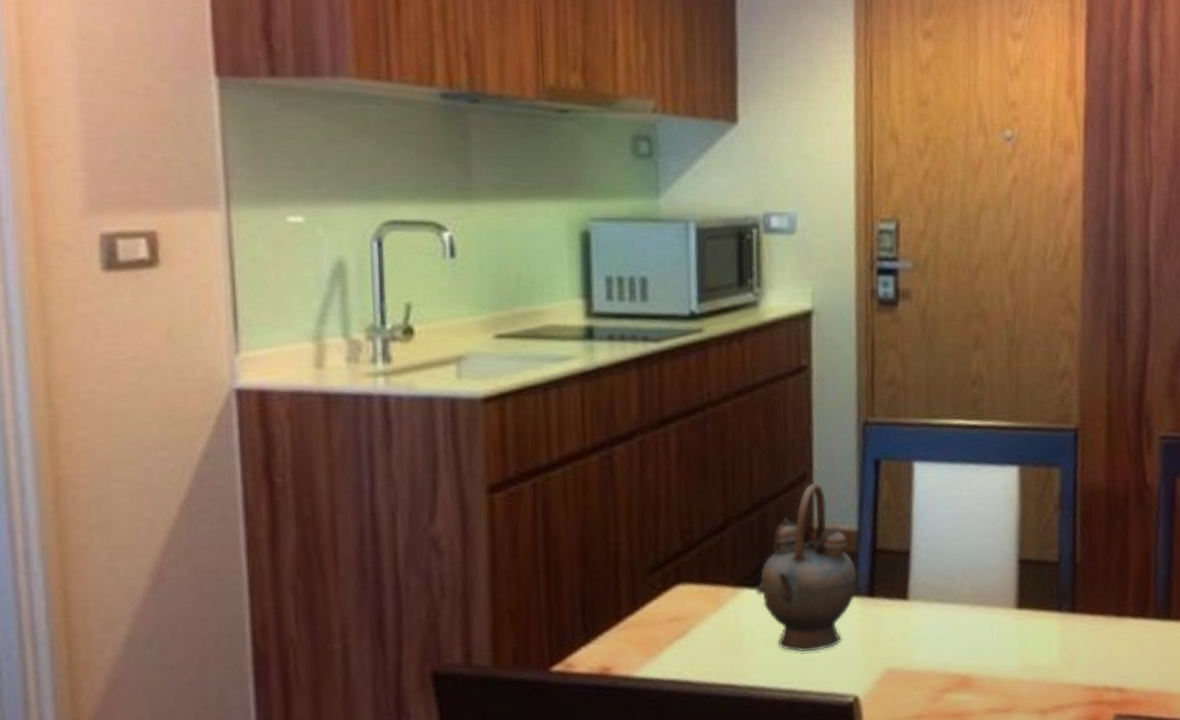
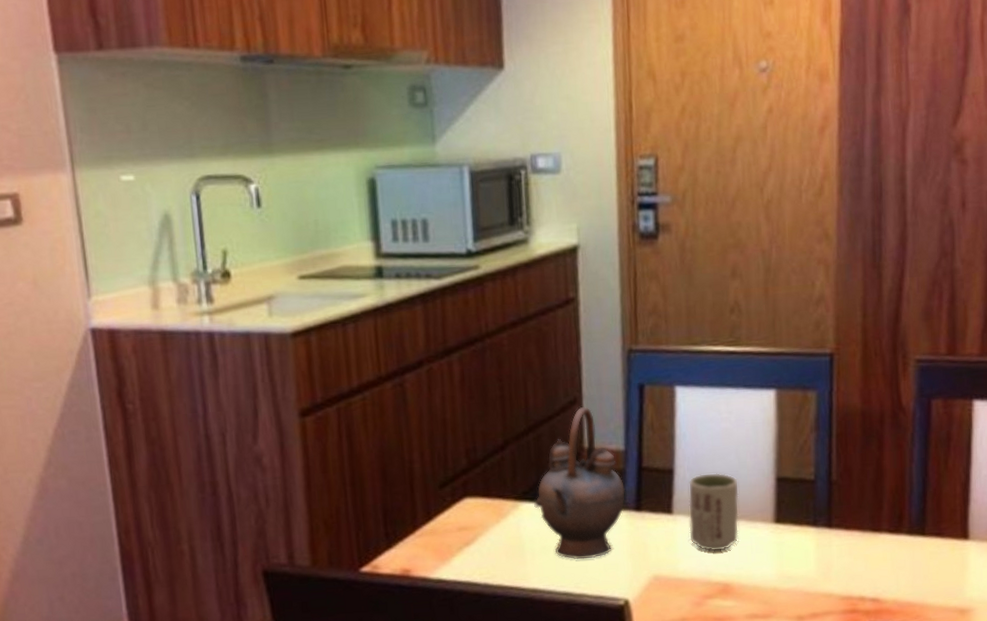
cup: none [925,555,979,641] -> present [688,473,739,551]

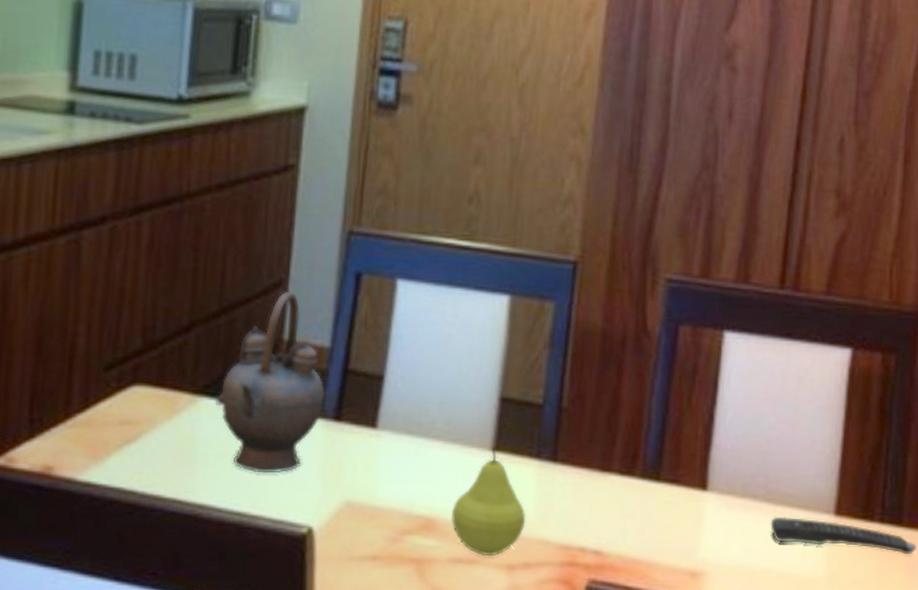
cup: present [688,473,739,551] -> none [393,384,456,478]
fruit: none [744,521,810,611] -> present [451,448,526,557]

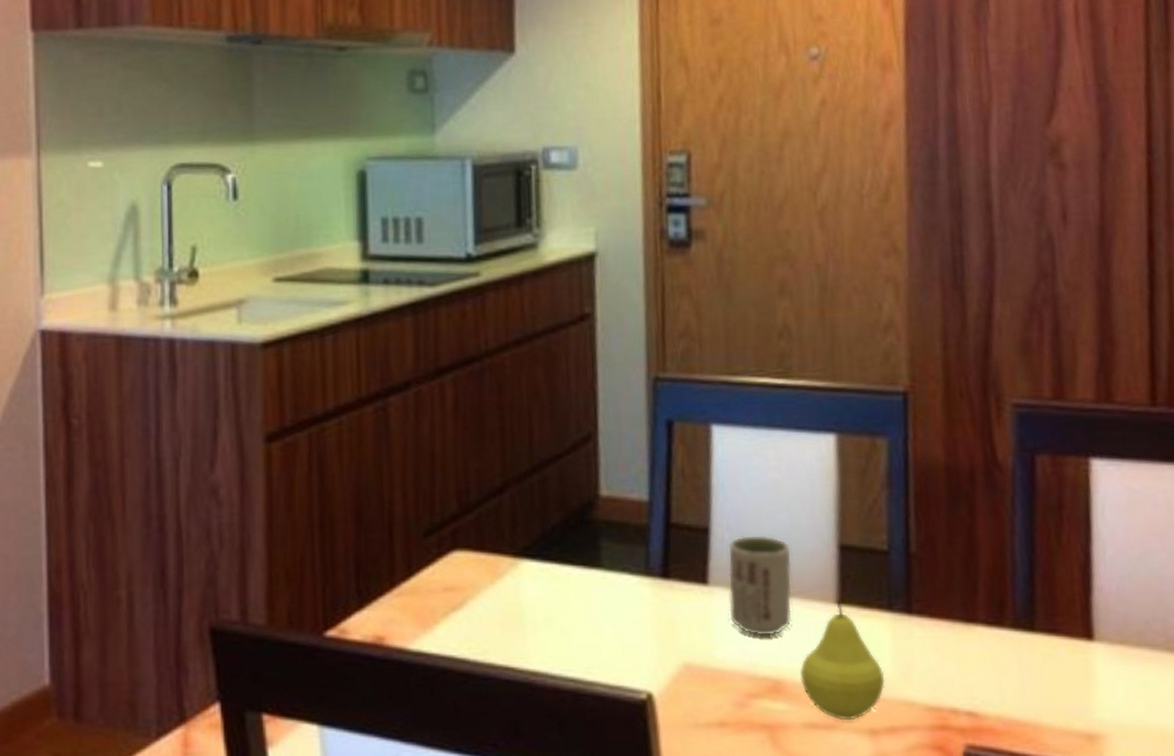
teapot: present [215,291,325,474] -> none [537,444,649,637]
cup: none [393,384,456,478] -> present [728,535,792,636]

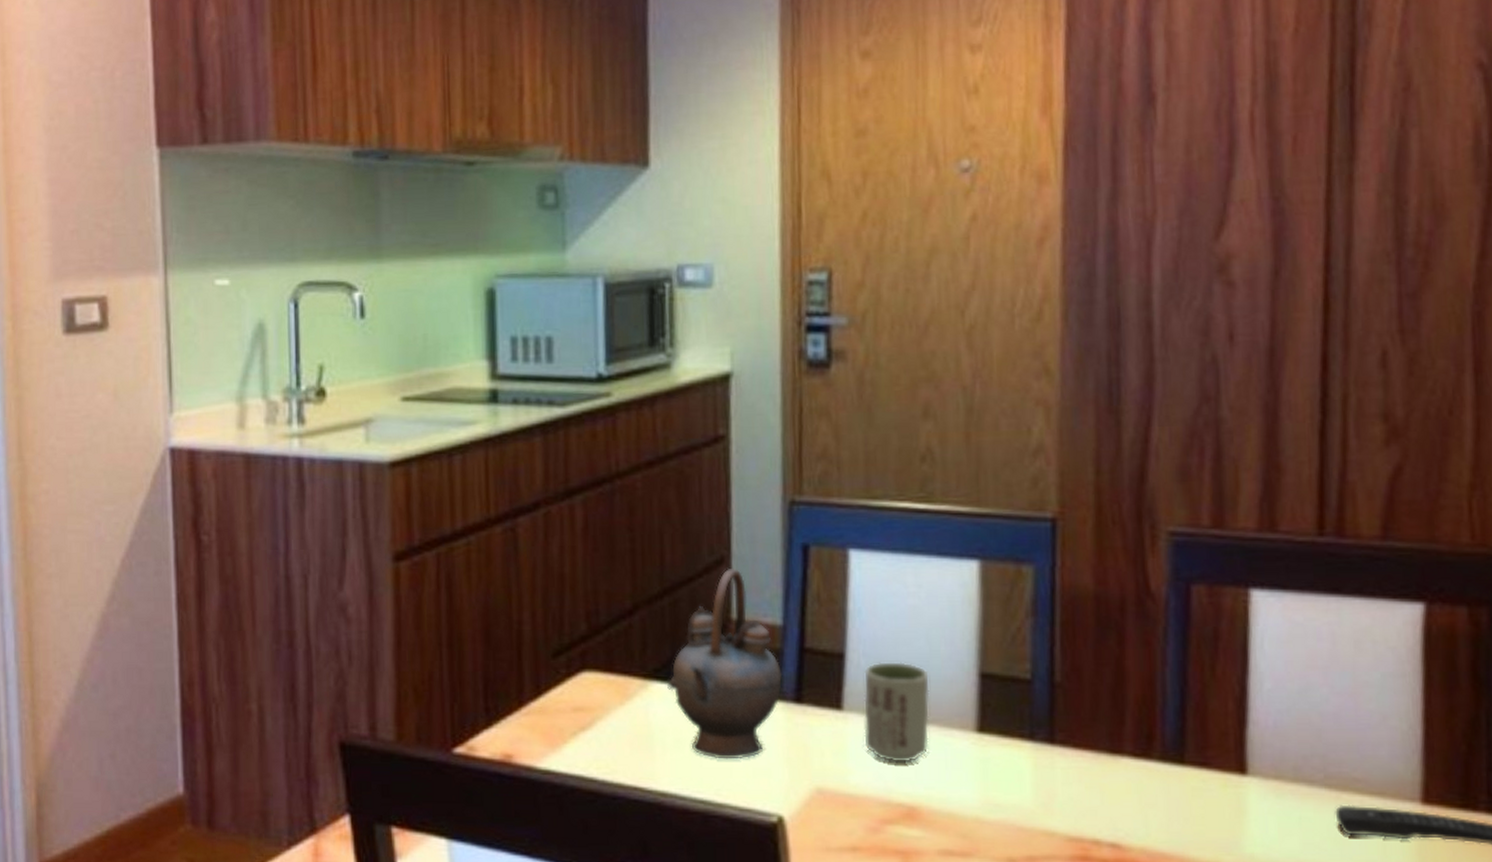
teapot: none [537,444,649,637] -> present [667,567,782,760]
fruit: present [799,601,885,721] -> none [935,729,1025,849]

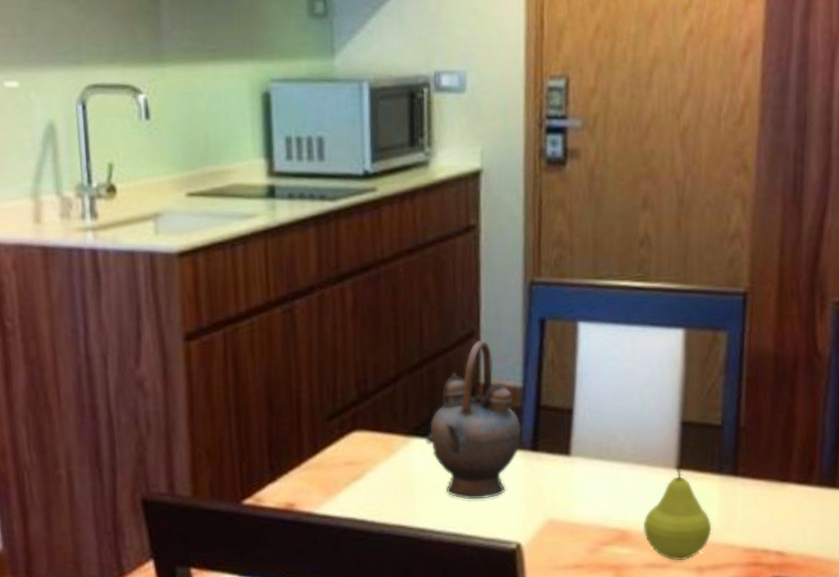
cup: present [863,662,930,763] -> none [587,414,641,496]
fruit: none [935,729,1025,849] -> present [643,467,712,561]

